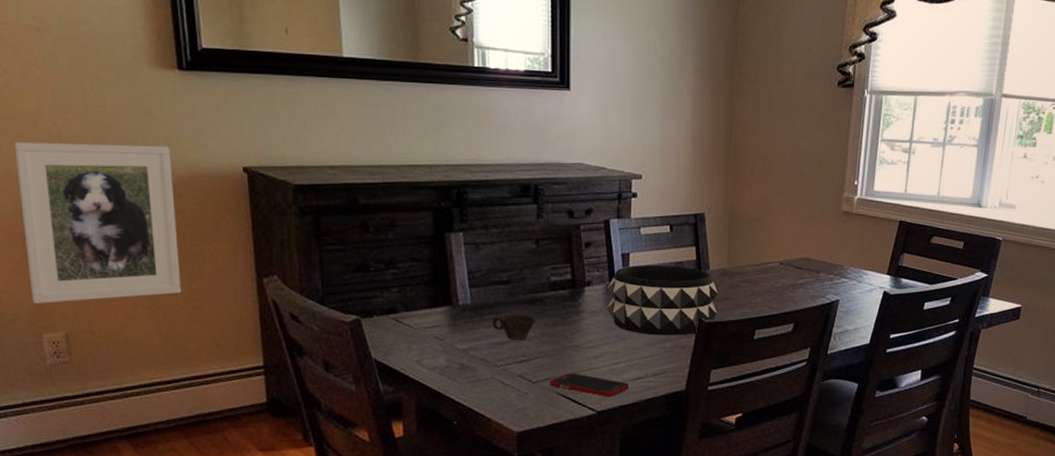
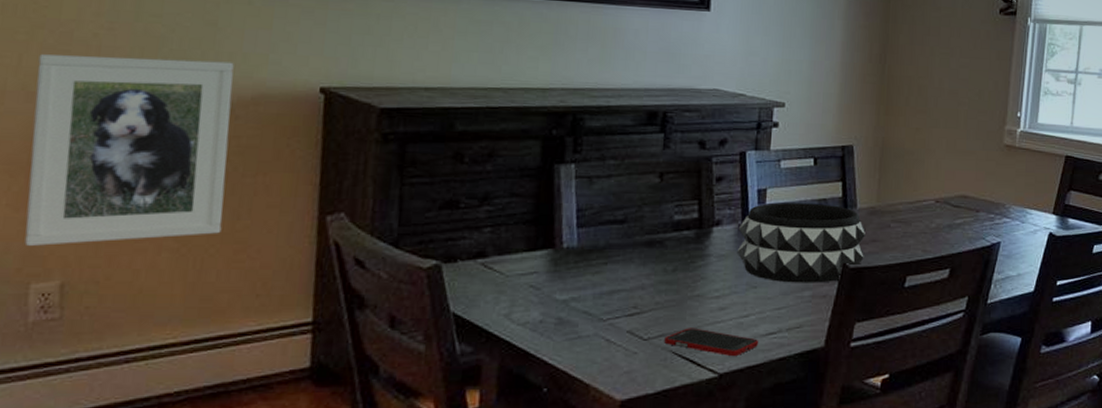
cup: present [491,314,536,340] -> none [599,258,654,289]

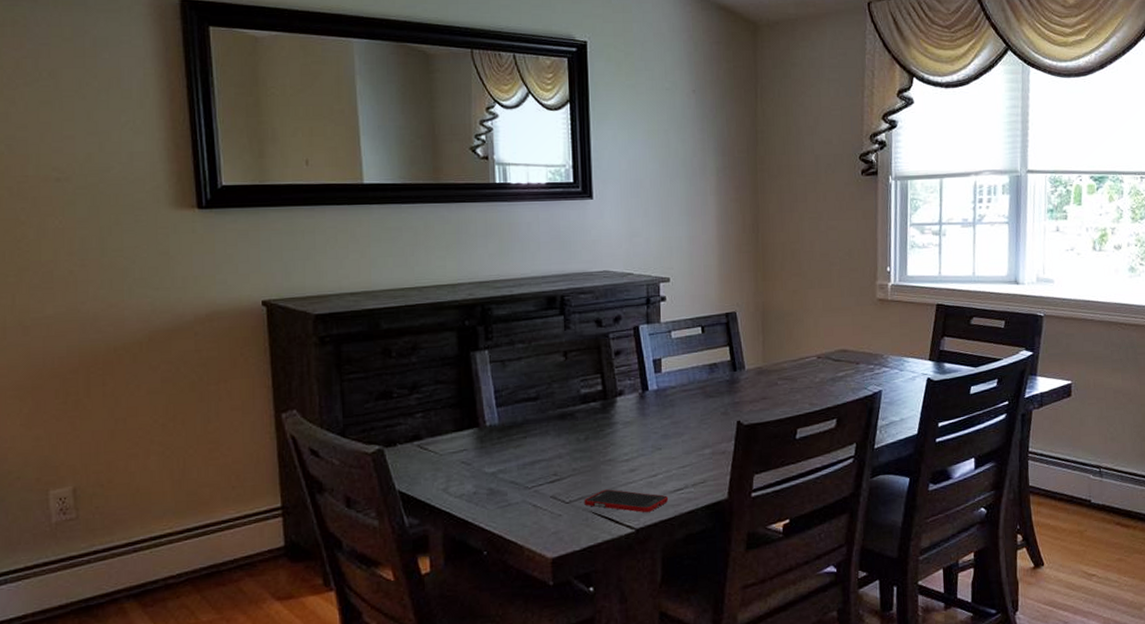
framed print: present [24,54,234,246] -> none [28,285,196,458]
decorative bowl: present [736,202,867,283] -> none [639,368,756,443]

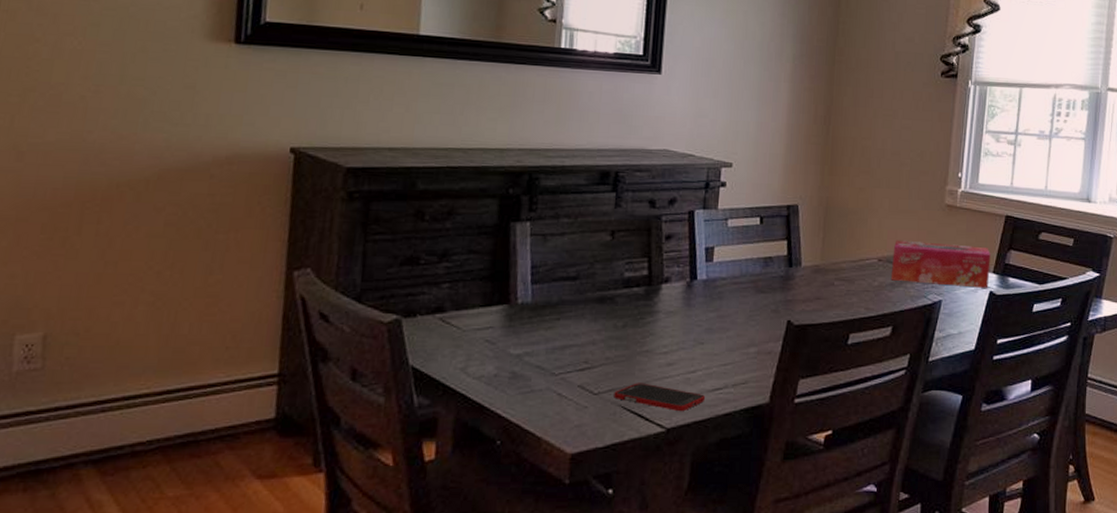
tissue box: none [830,336,926,376] -> present [890,240,991,288]

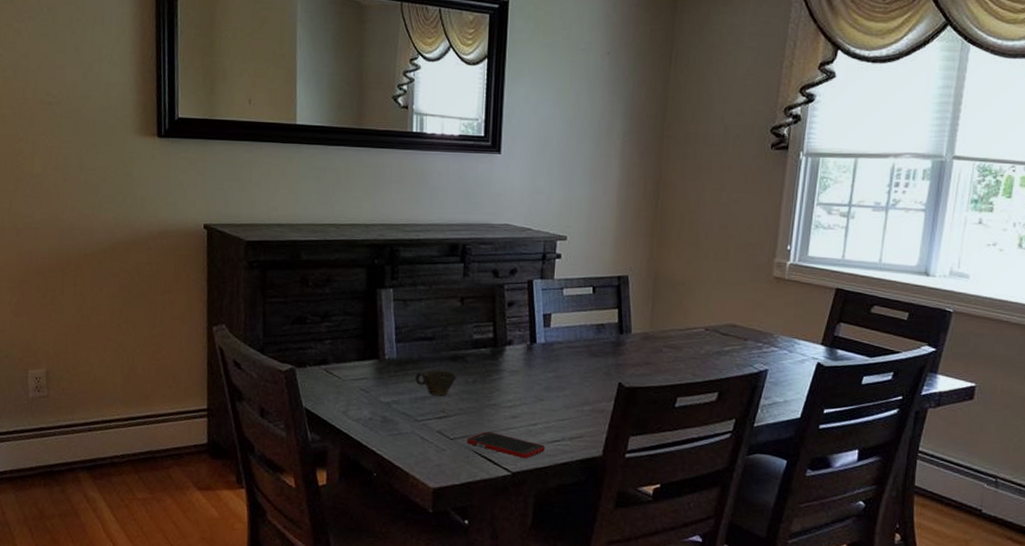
cup: none [552,314,604,345] -> present [414,370,457,396]
tissue box: present [890,240,991,288] -> none [717,310,819,359]

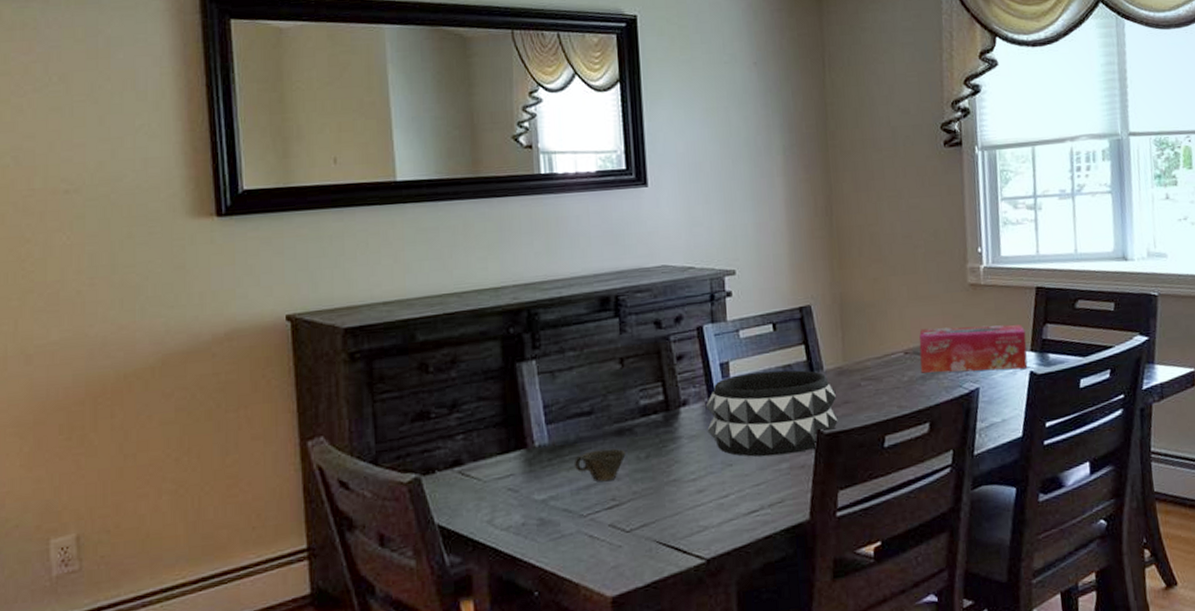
cell phone: present [467,431,546,459] -> none [647,514,743,540]
decorative bowl: none [526,326,640,400] -> present [705,370,838,457]
tissue box: none [717,310,819,359] -> present [918,324,1028,373]

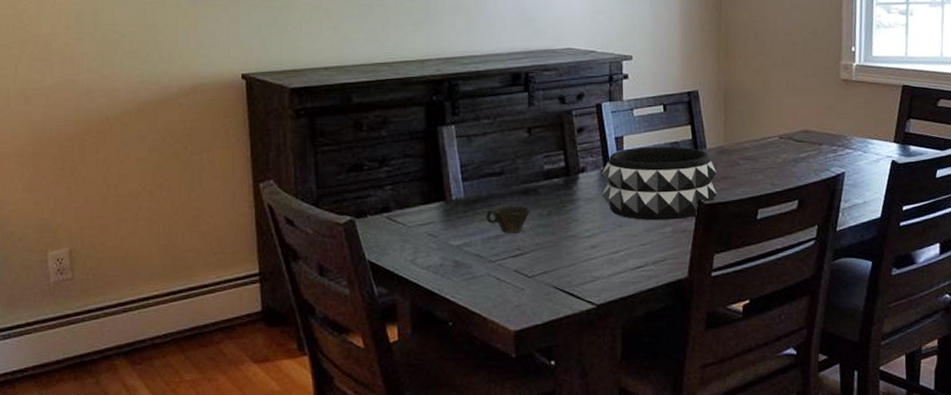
tissue box: present [918,324,1028,373] -> none [793,117,891,158]

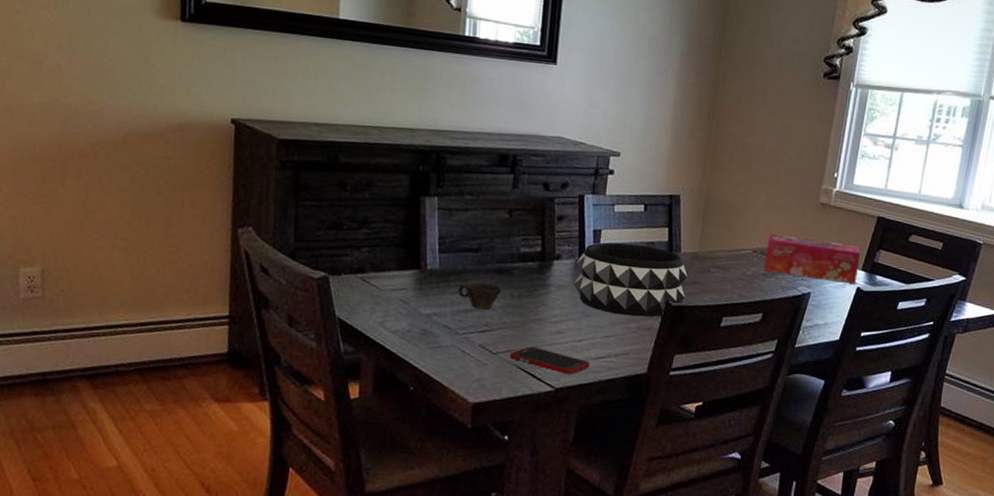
cell phone: none [546,265,629,290] -> present [510,346,591,375]
tissue box: none [793,117,891,158] -> present [763,233,861,284]

